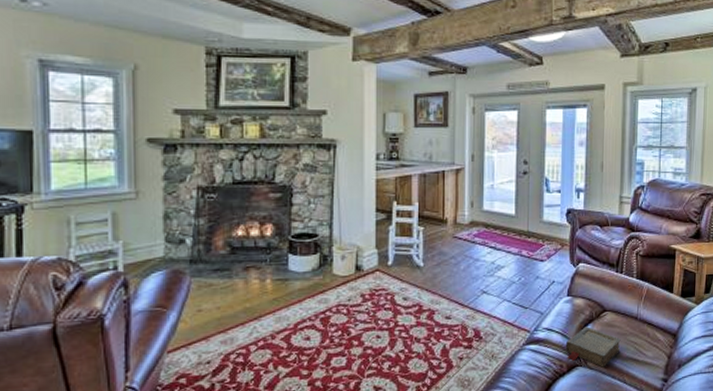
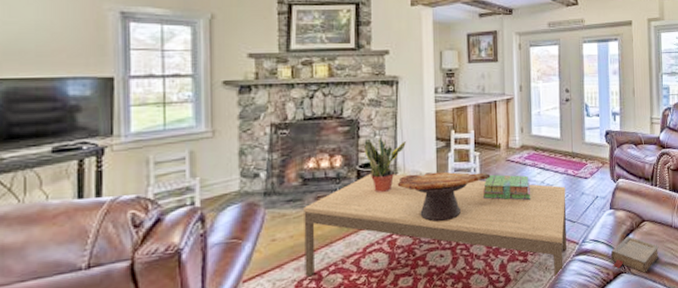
coffee table: none [232,244,519,368] -> present [304,173,567,279]
potted plant: none [298,205,343,267] -> present [364,136,406,194]
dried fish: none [332,246,435,301] -> present [397,172,491,223]
stack of books: none [425,251,480,282] -> present [482,174,531,201]

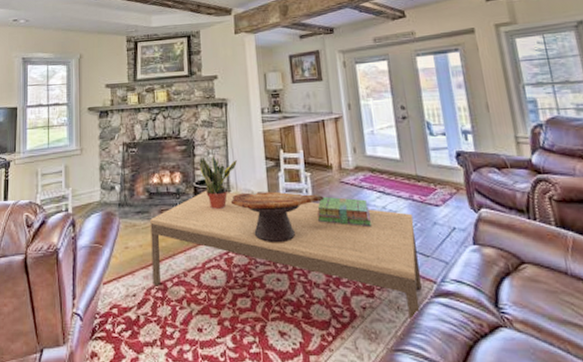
book: present [610,236,659,273] -> none [481,280,554,331]

